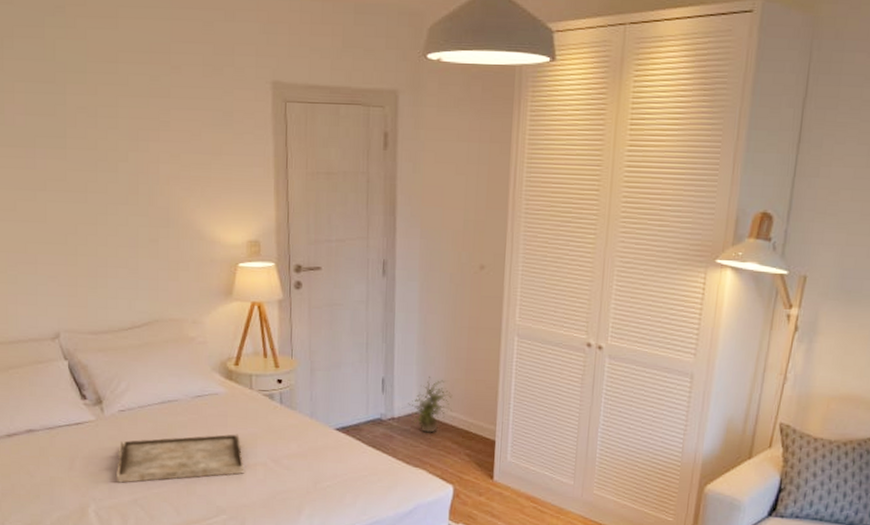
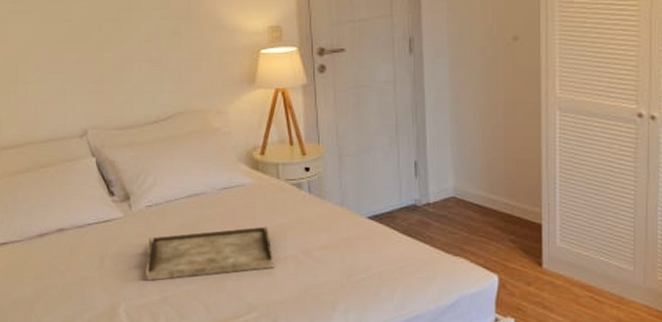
potted plant: present [408,375,453,433] -> none [444,156,493,219]

